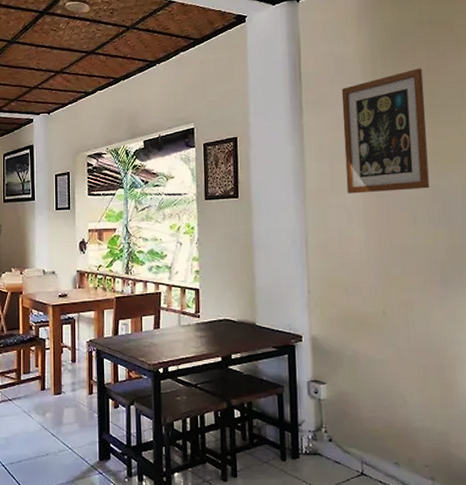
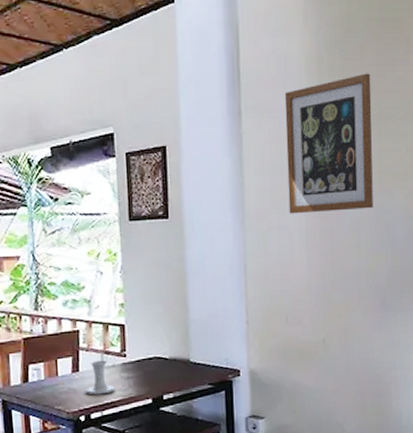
candle holder: none [164,319,190,350] -> present [85,360,115,395]

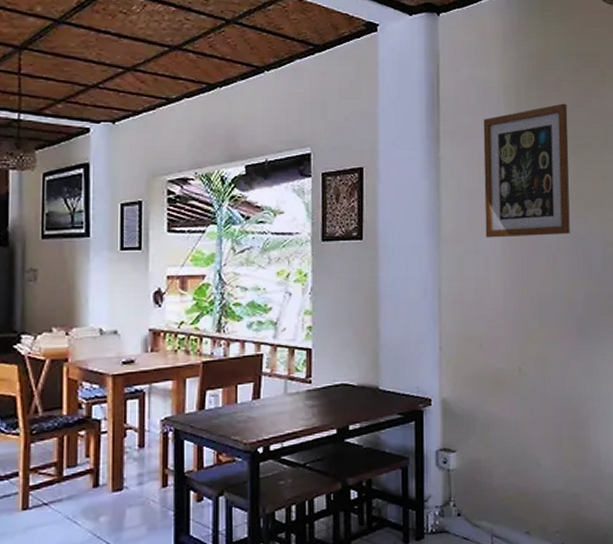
candle holder: present [85,360,115,395] -> none [265,386,298,425]

